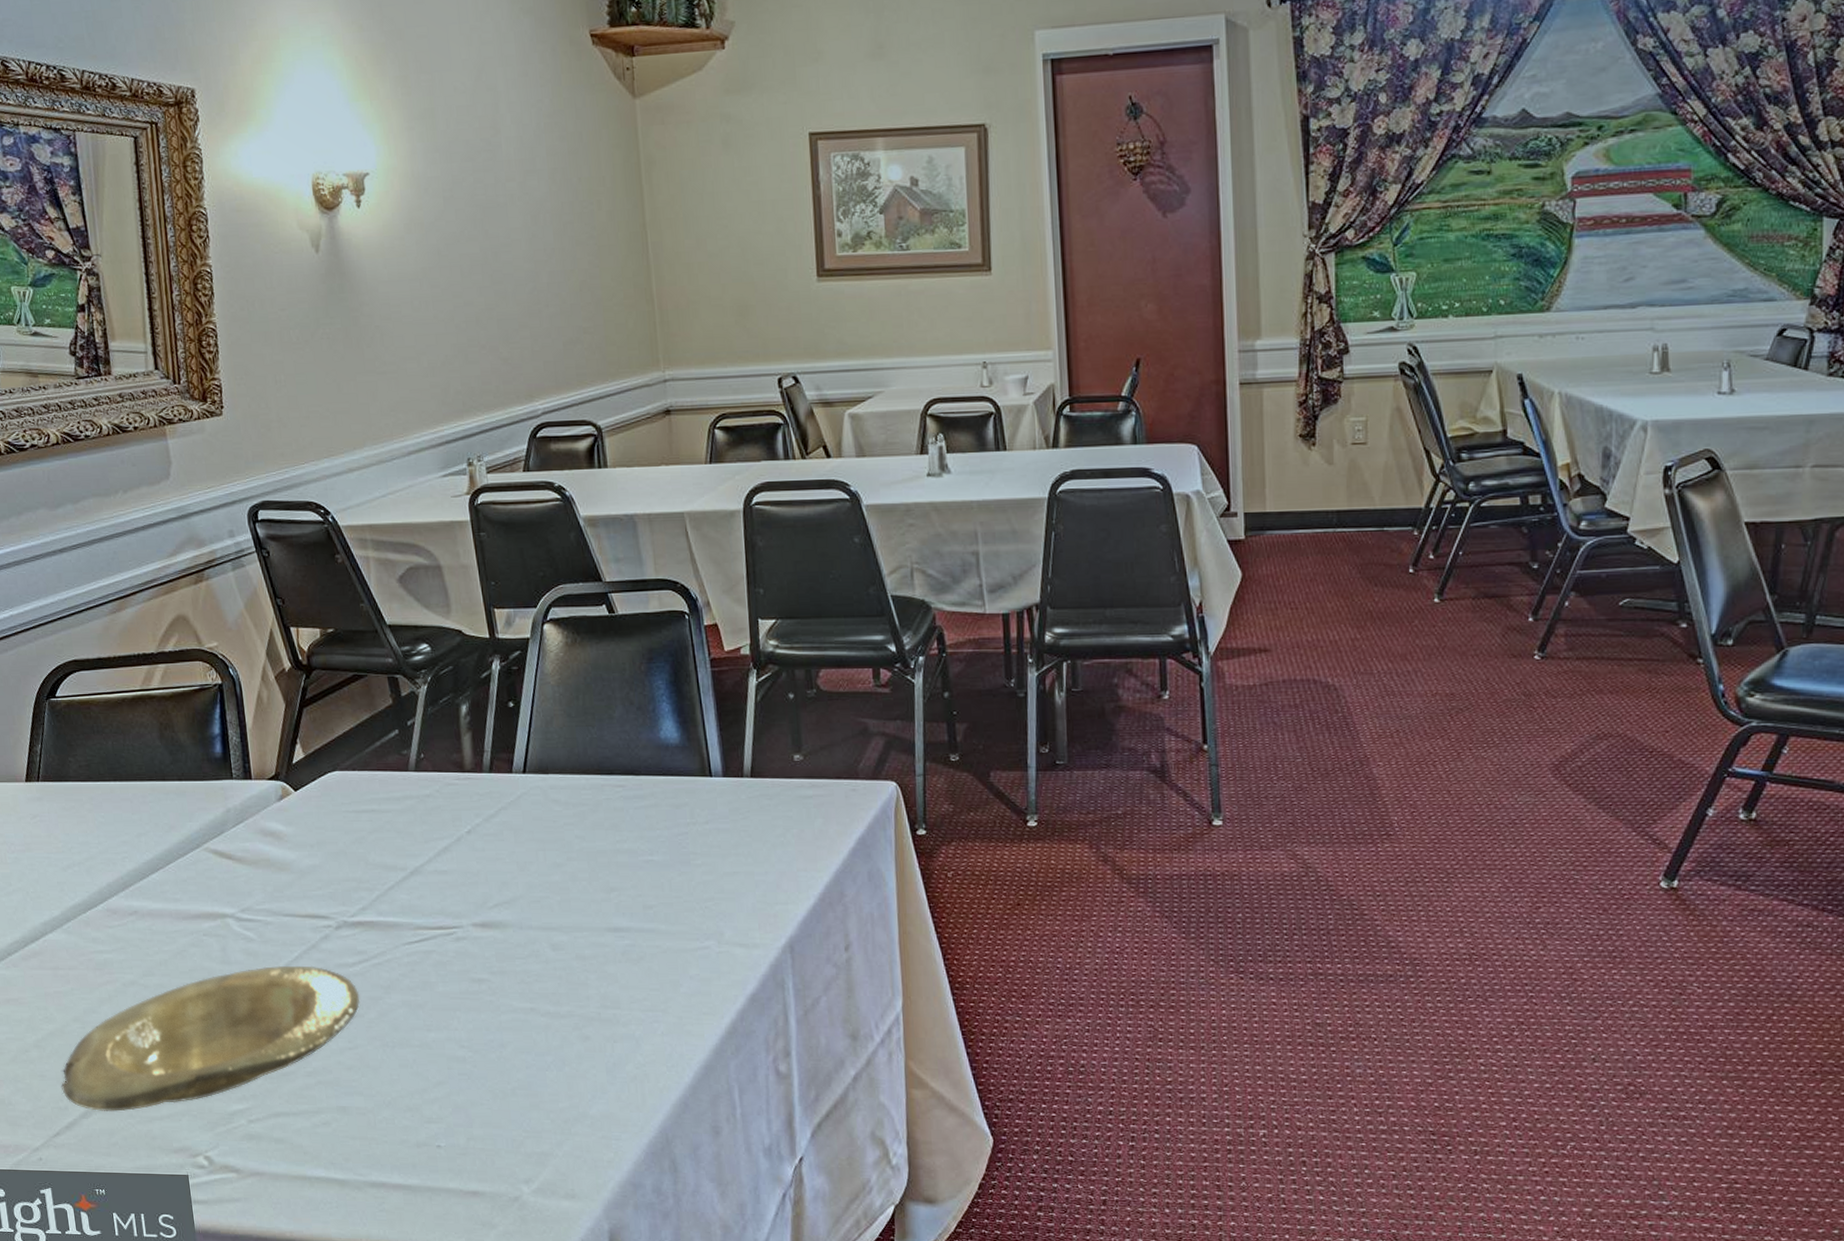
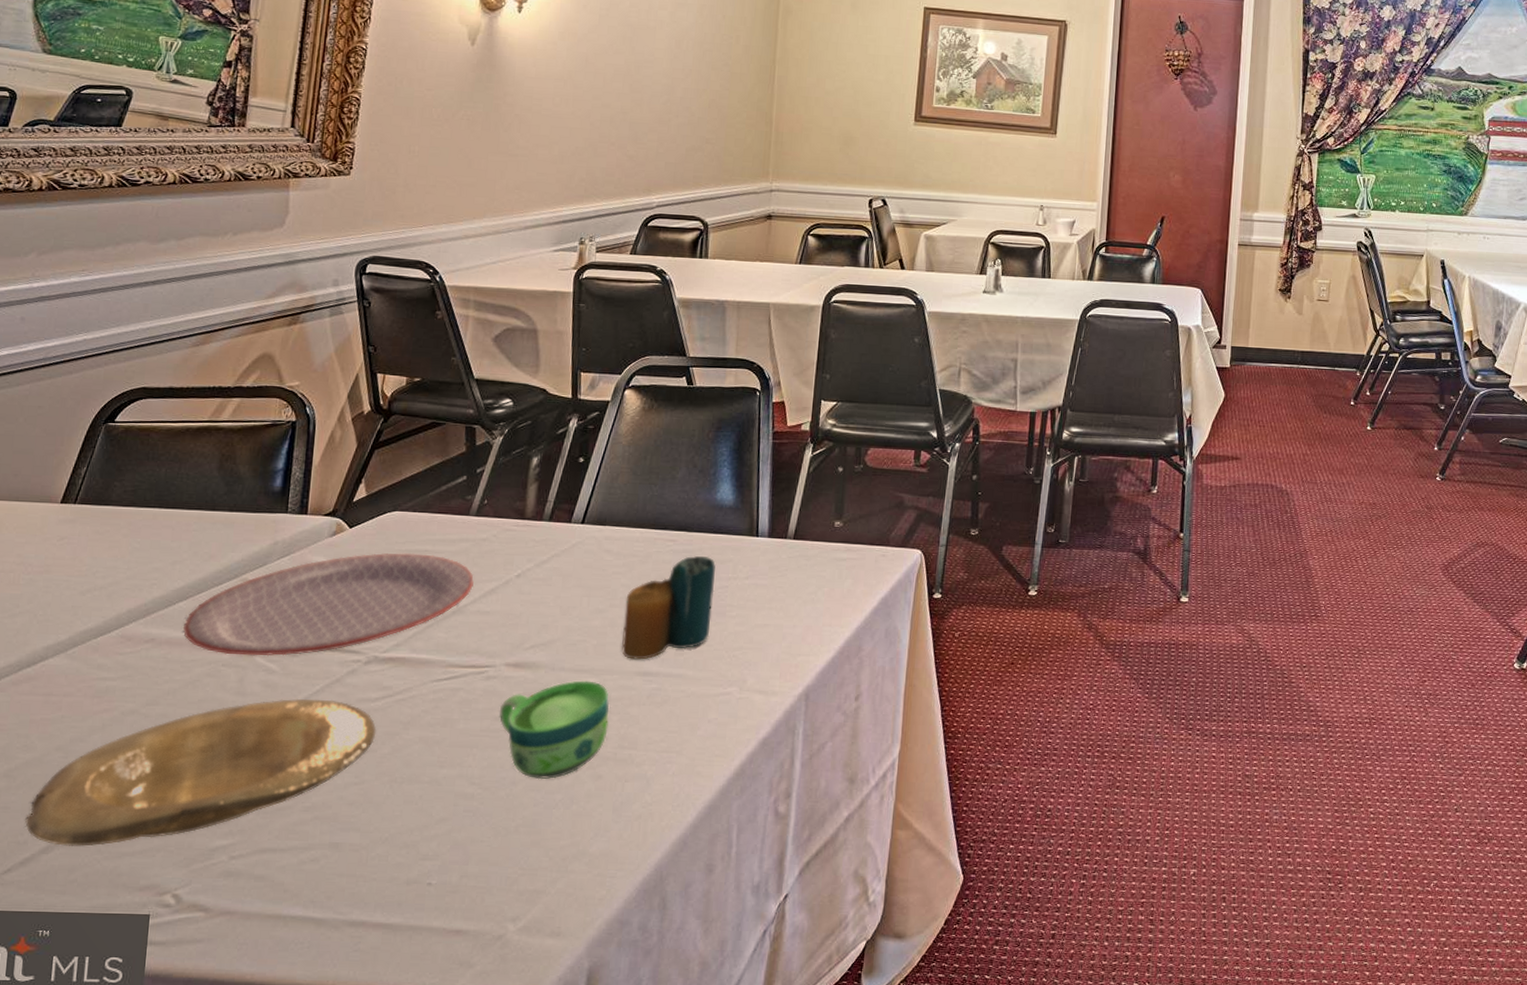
plate: none [160,814,426,925] -> present [182,553,474,656]
cup: none [475,939,587,1042] -> present [498,680,609,780]
candle: none [582,800,676,915] -> present [622,555,716,660]

